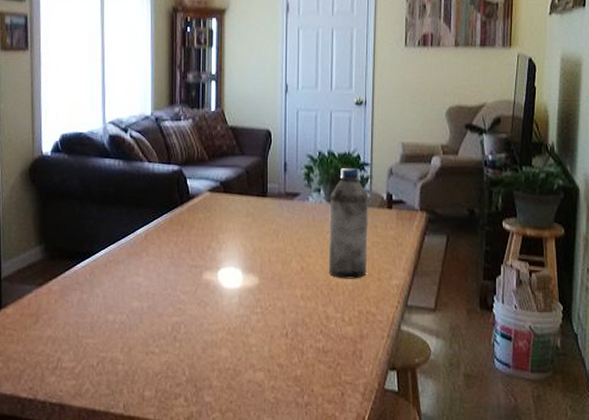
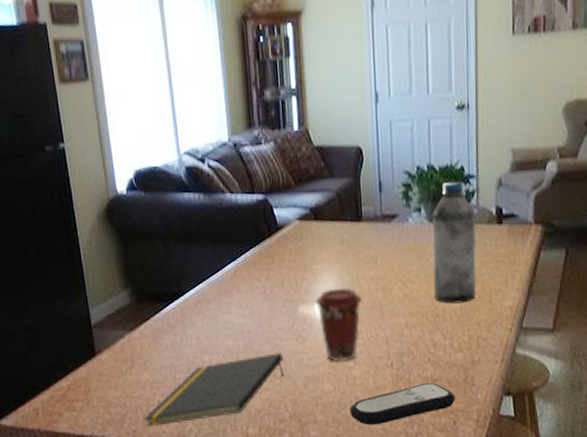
notepad: none [42,315,185,385] -> present [144,351,285,427]
coffee cup: none [219,257,264,329] -> present [315,287,363,362]
remote control: none [244,353,344,394] -> present [350,382,455,426]

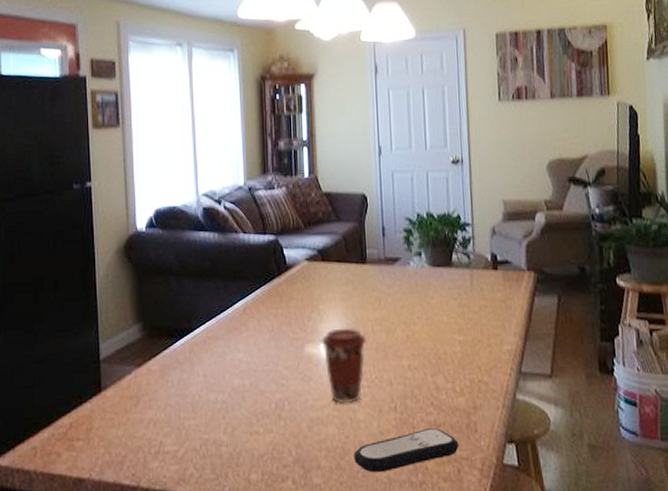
notepad: present [144,351,285,427] -> none [144,391,289,471]
water bottle: present [432,181,477,304] -> none [432,228,476,347]

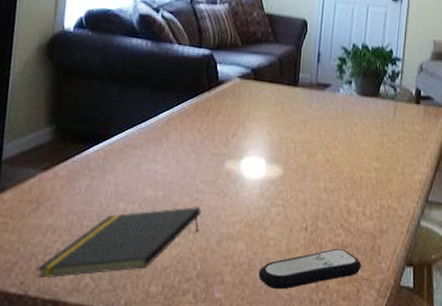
notepad: none [144,391,289,471] -> present [36,205,201,279]
coffee cup: present [321,328,367,404] -> none [242,147,288,222]

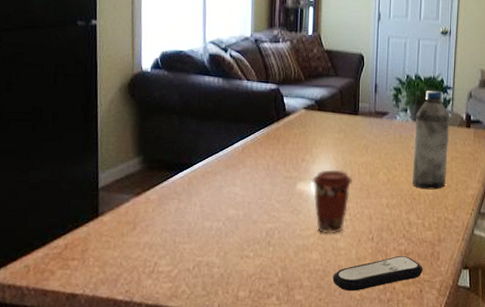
notepad: present [36,205,201,279] -> none [138,222,279,288]
coffee cup: none [242,147,288,222] -> present [312,170,353,234]
water bottle: none [353,61,398,173] -> present [412,90,450,190]

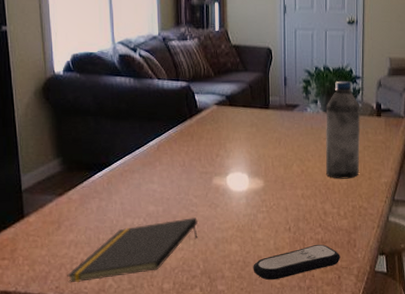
notepad: none [138,222,279,288] -> present [67,216,198,283]
coffee cup: present [312,170,353,234] -> none [227,163,268,226]

